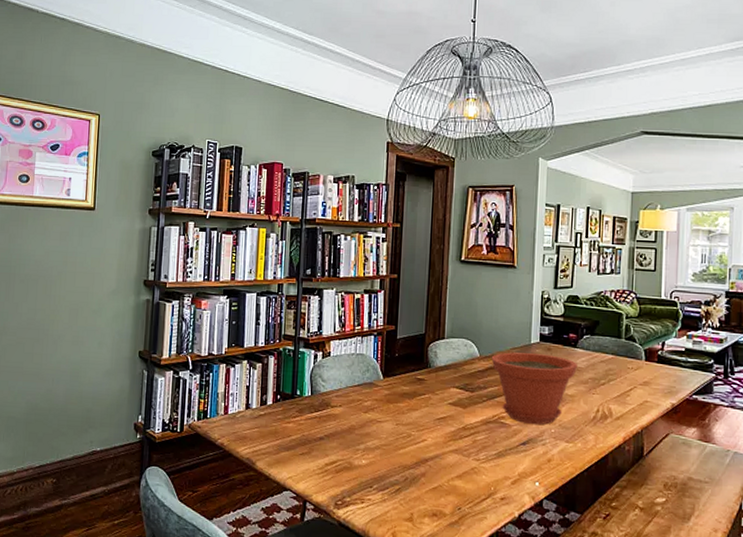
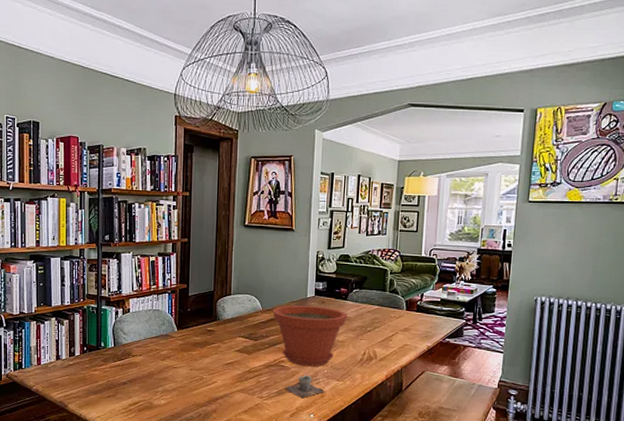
cup: none [505,434,552,462] -> present [285,375,325,398]

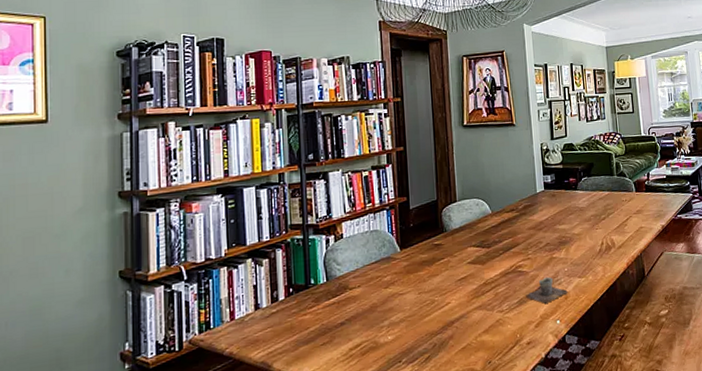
plant pot: present [272,305,347,366] -> none [502,200,580,268]

